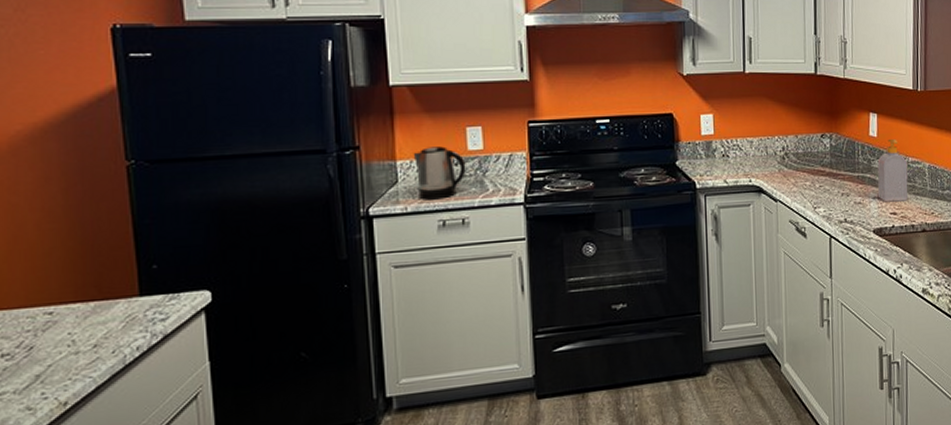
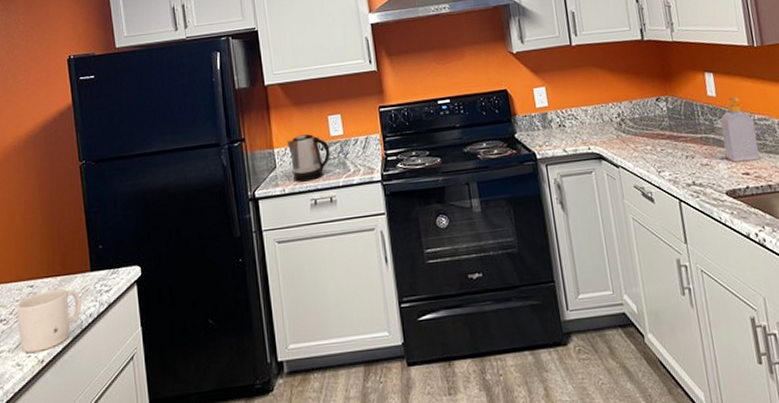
mug: none [26,316,124,394] -> present [16,289,81,353]

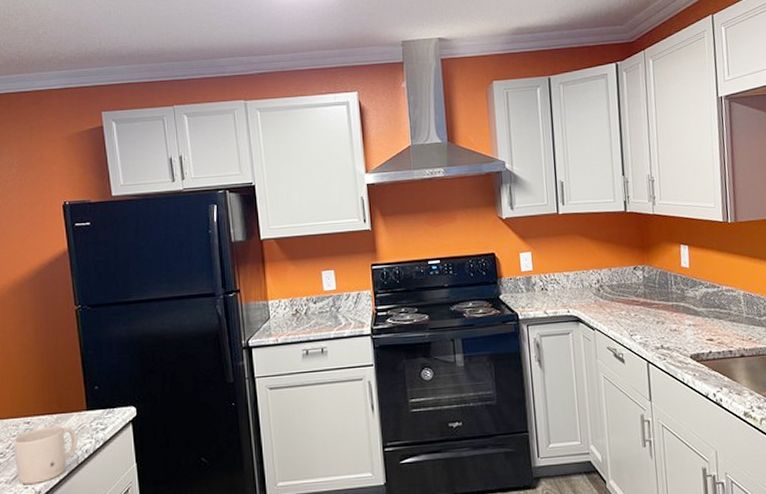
kettle: present [287,134,331,183] -> none [281,288,323,333]
soap bottle: present [720,96,760,163] -> none [691,268,724,329]

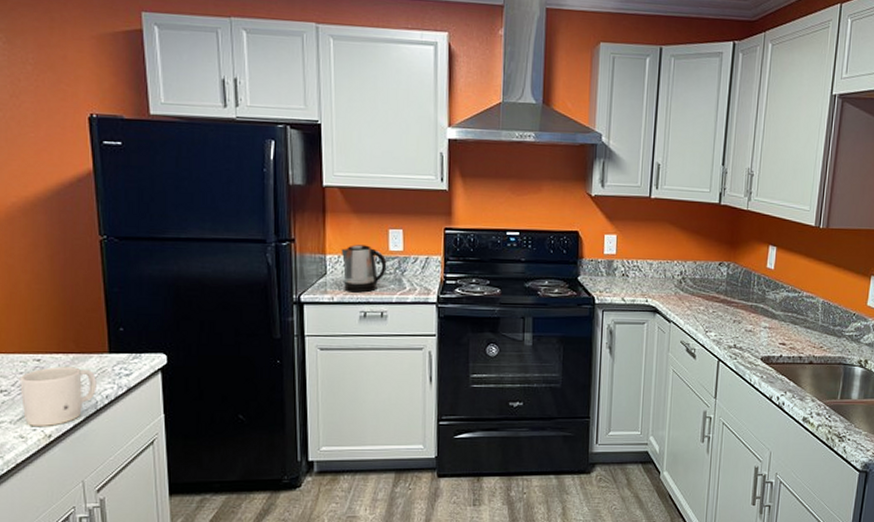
kettle: none [281,288,323,333] -> present [341,245,387,293]

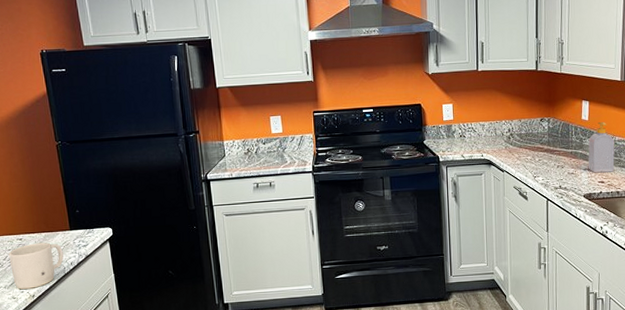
kettle: present [341,245,387,293] -> none [234,130,271,169]
soap bottle: none [768,272,802,333] -> present [588,121,615,173]

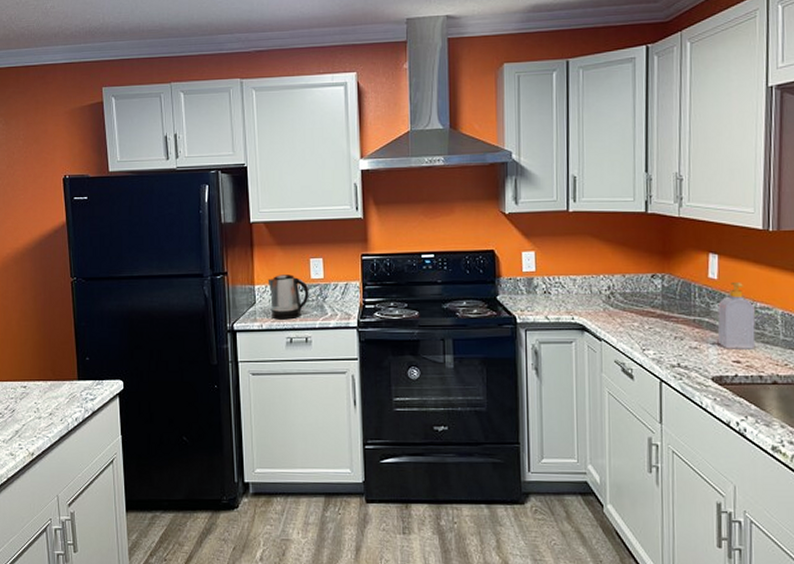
mug: present [9,242,64,289] -> none [11,392,68,445]
kettle: none [234,130,271,169] -> present [267,275,309,320]

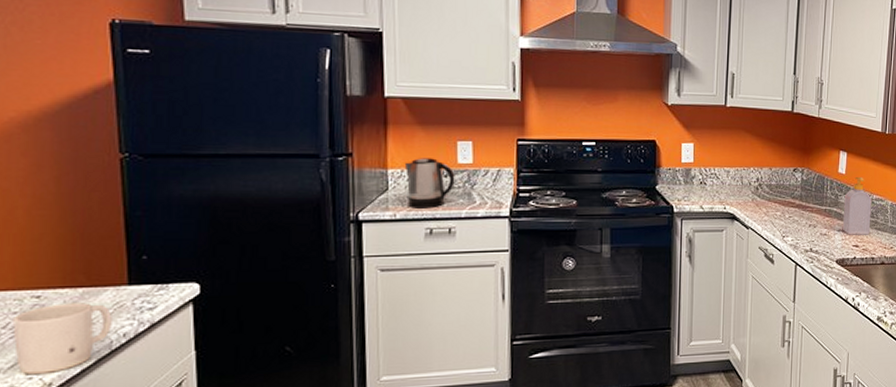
mug: none [11,392,68,445] -> present [12,303,112,374]

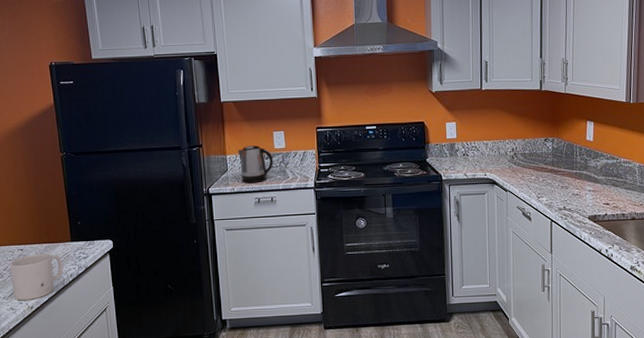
soap bottle: present [842,176,872,235] -> none [592,142,620,195]

